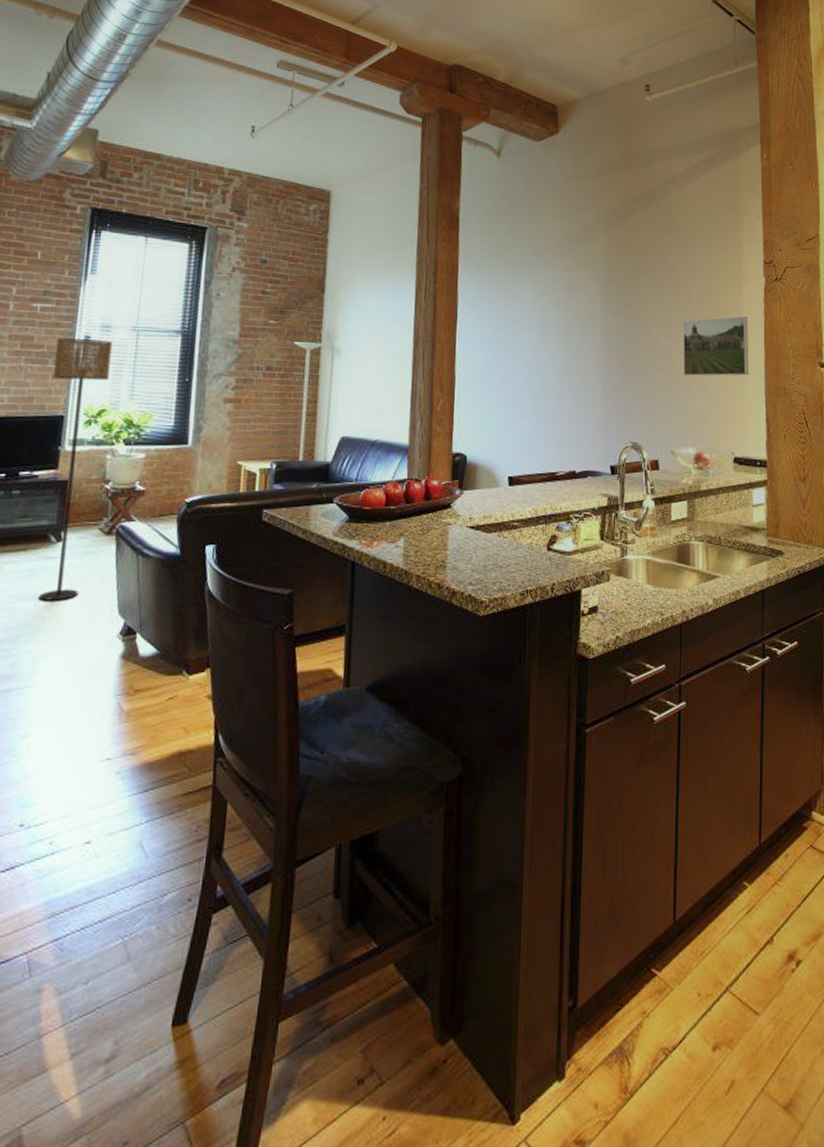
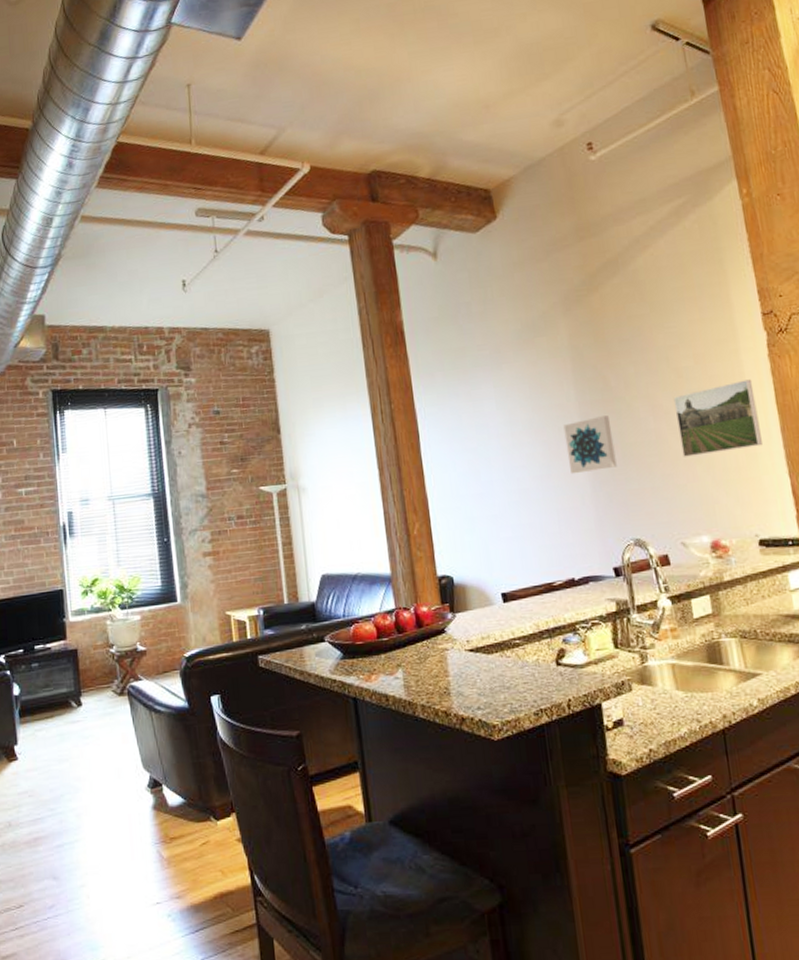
floor lamp: present [39,338,112,601] -> none [44,513,105,762]
wall art: none [586,327,628,376] -> present [563,415,617,475]

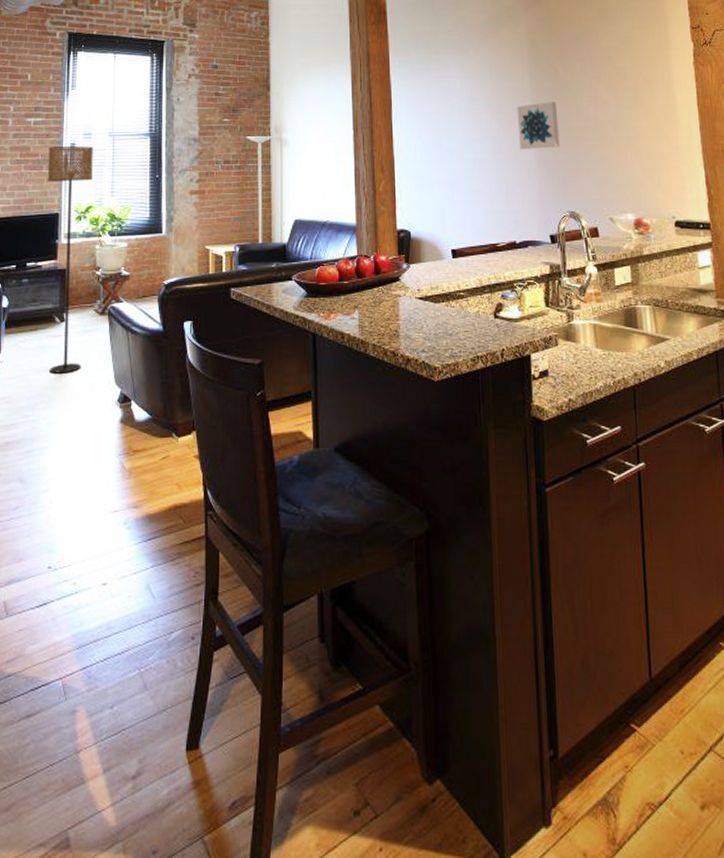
floor lamp: none [44,513,105,762] -> present [47,146,93,373]
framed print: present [673,379,762,457] -> none [611,82,684,144]

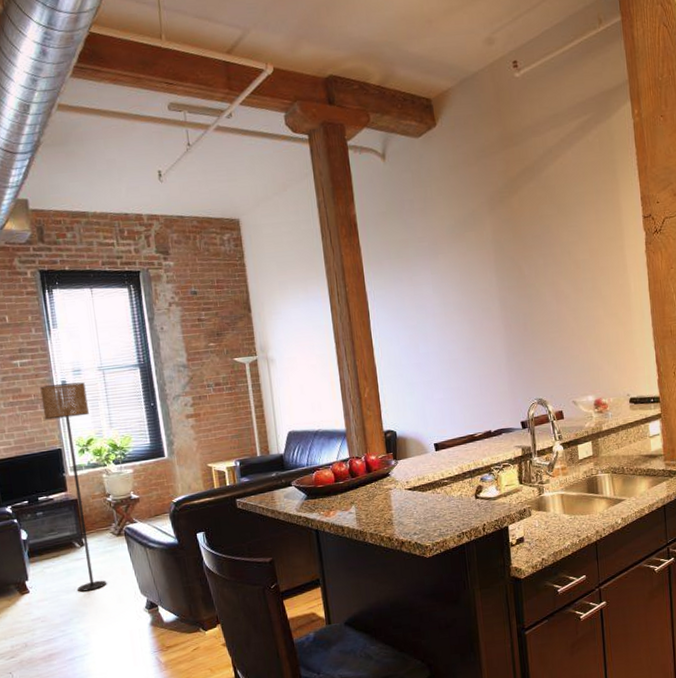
wall art: present [517,102,560,150] -> none [486,299,527,347]

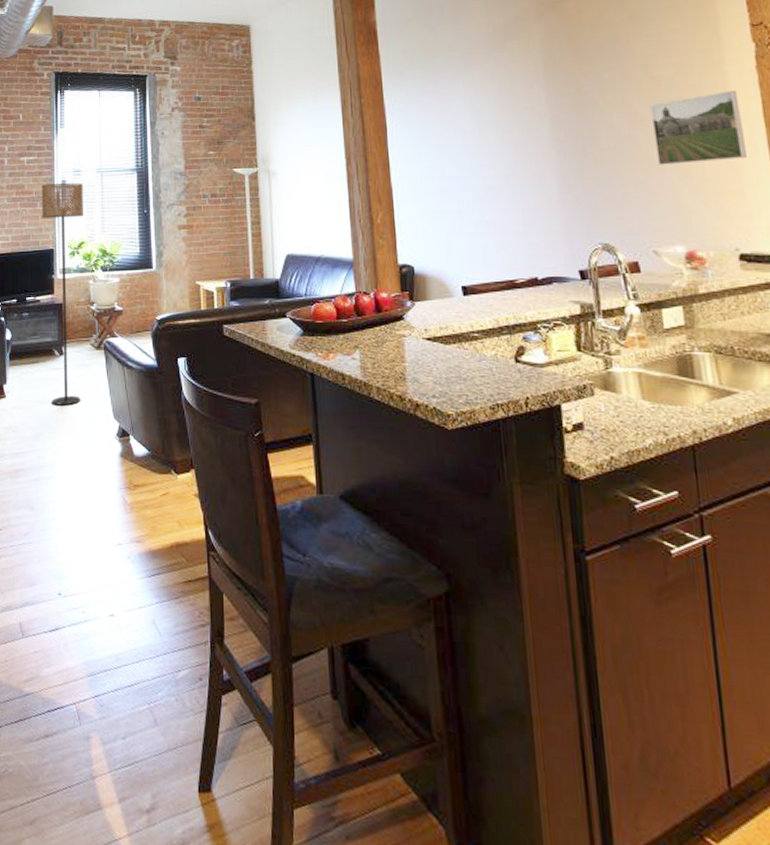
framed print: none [572,271,637,333] -> present [649,90,747,165]

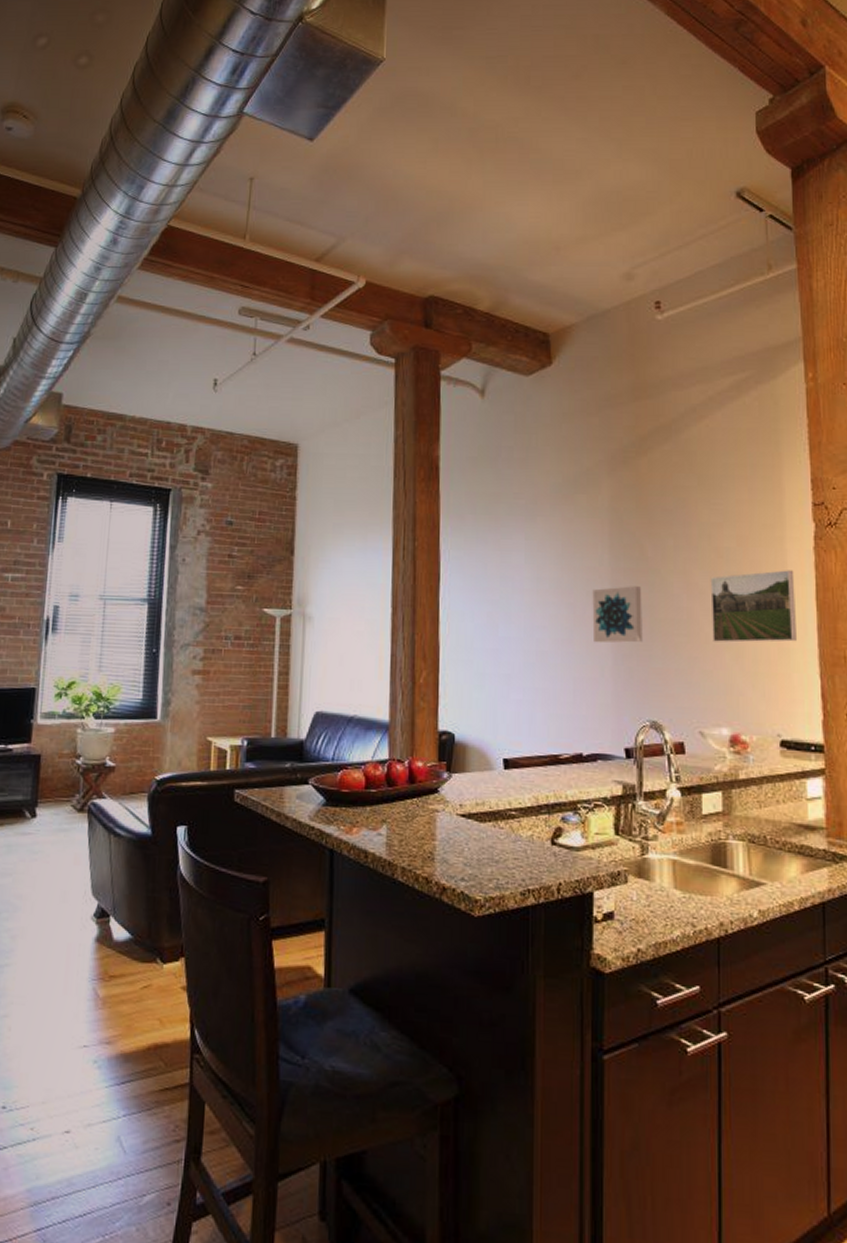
floor lamp: present [41,183,83,406] -> none [15,608,80,879]
wall art: none [532,120,587,175] -> present [592,586,643,643]

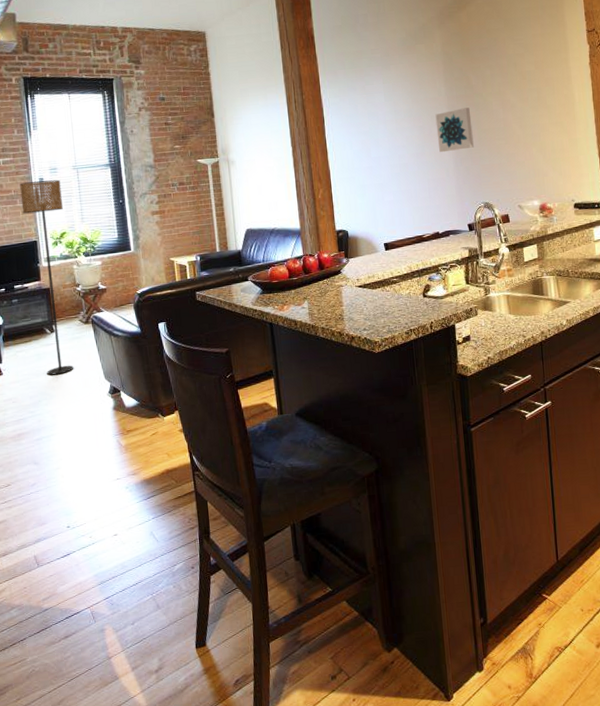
floor lamp: none [15,608,80,879] -> present [19,179,74,375]
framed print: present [710,570,796,643] -> none [518,82,581,141]

